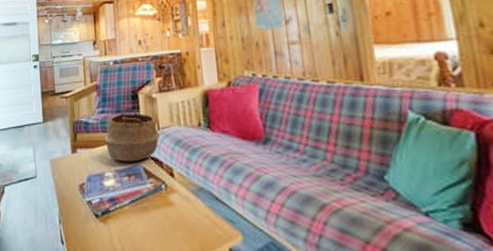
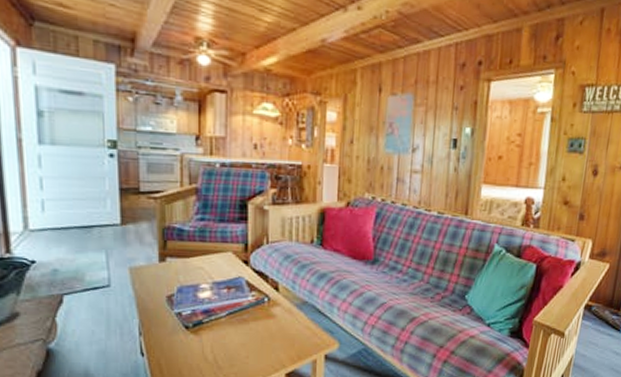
woven basket: present [104,100,161,162] -> none [202,210,269,275]

